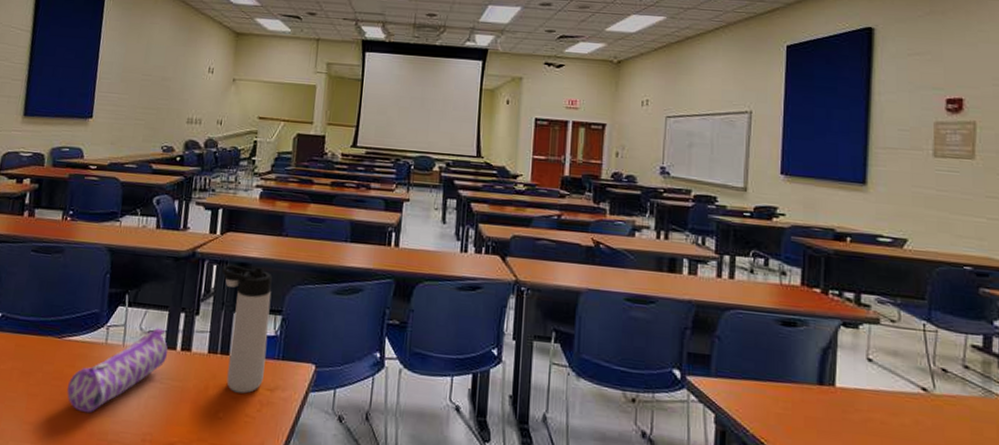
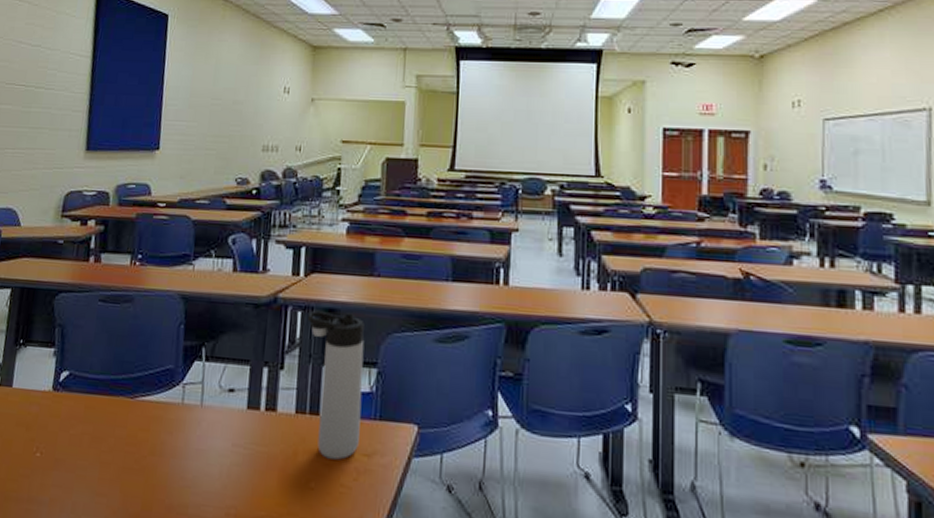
pencil case: present [67,328,168,413] -> none [142,385,251,484]

